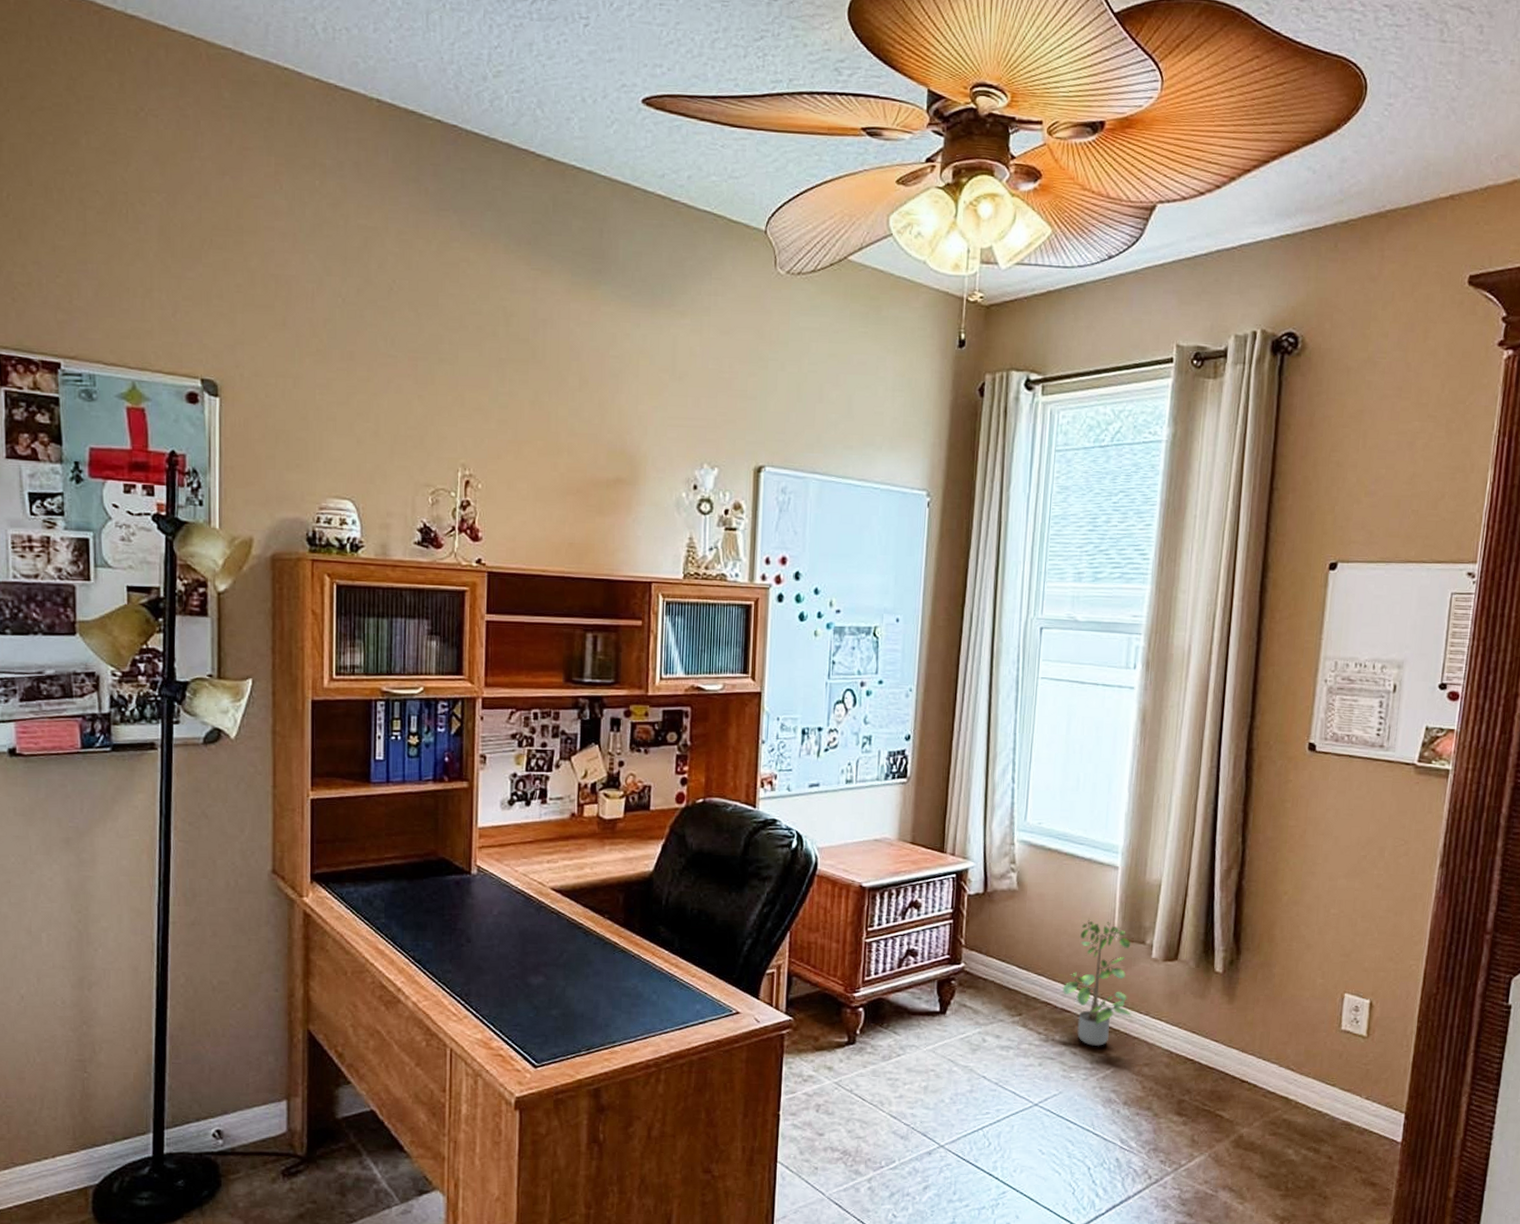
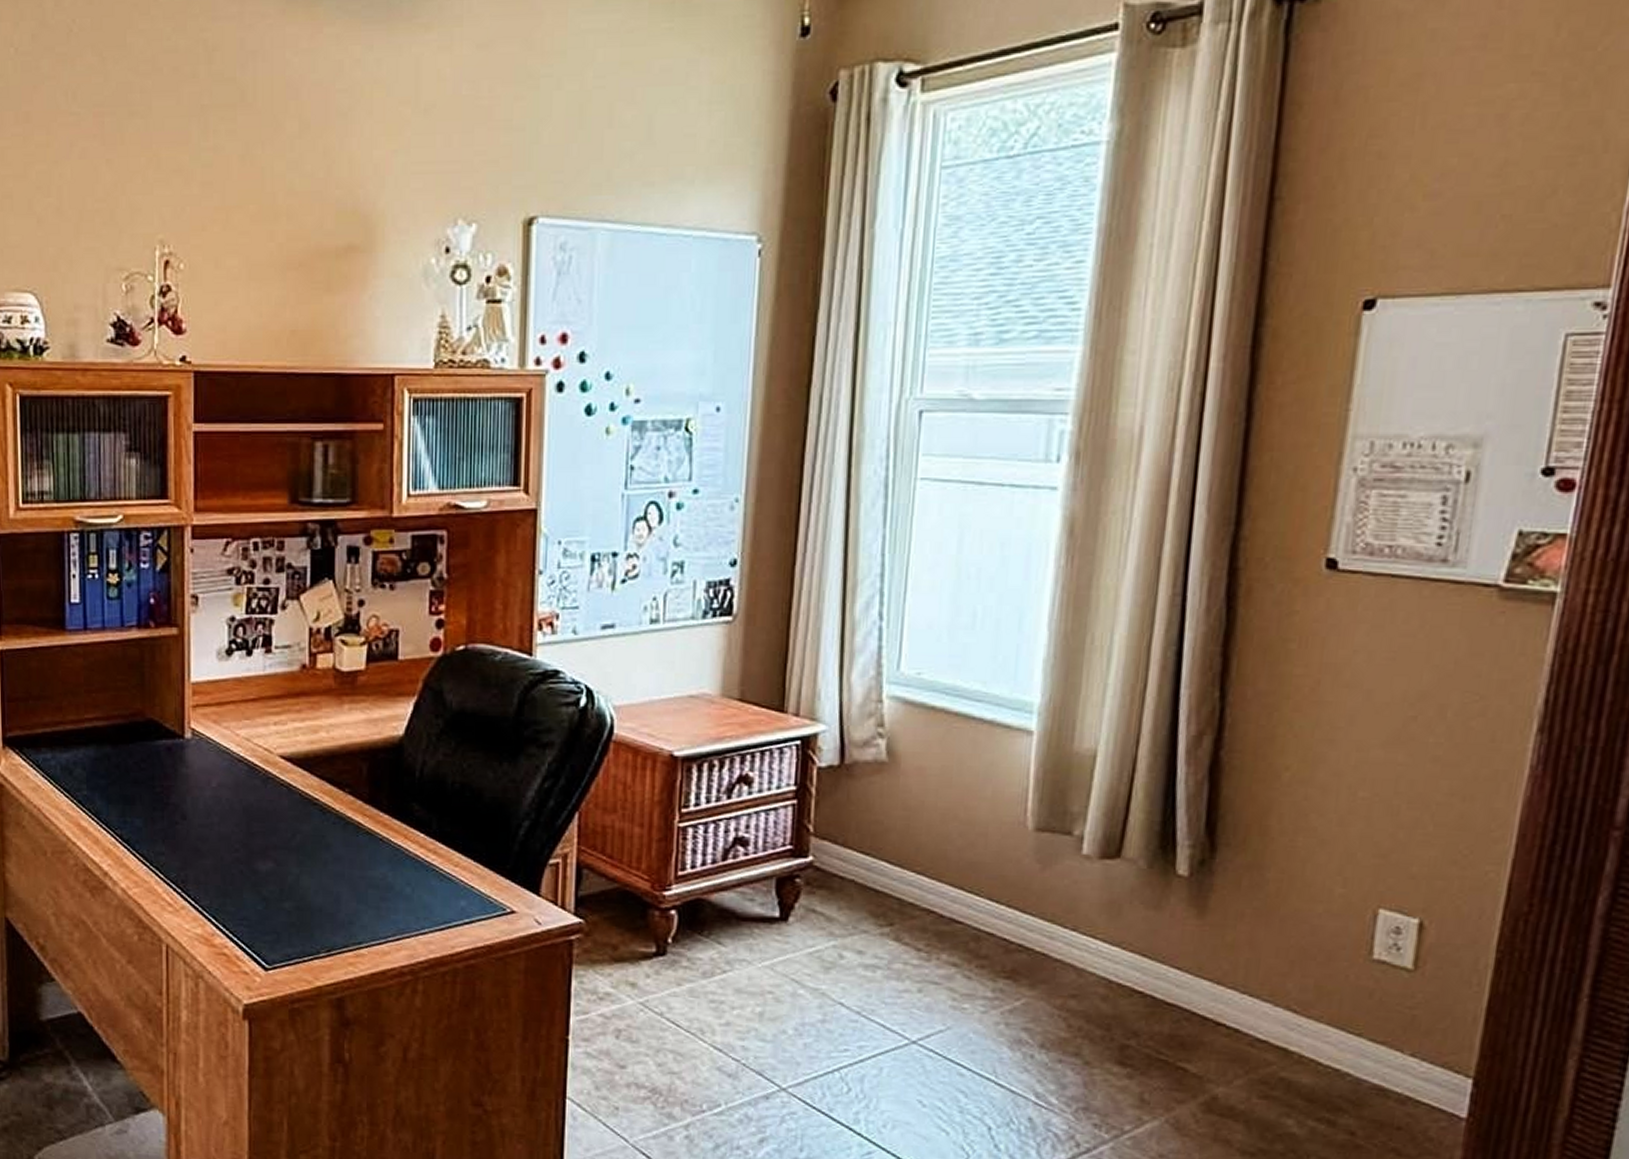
potted plant: present [1062,918,1133,1047] -> none [951,799,1053,970]

